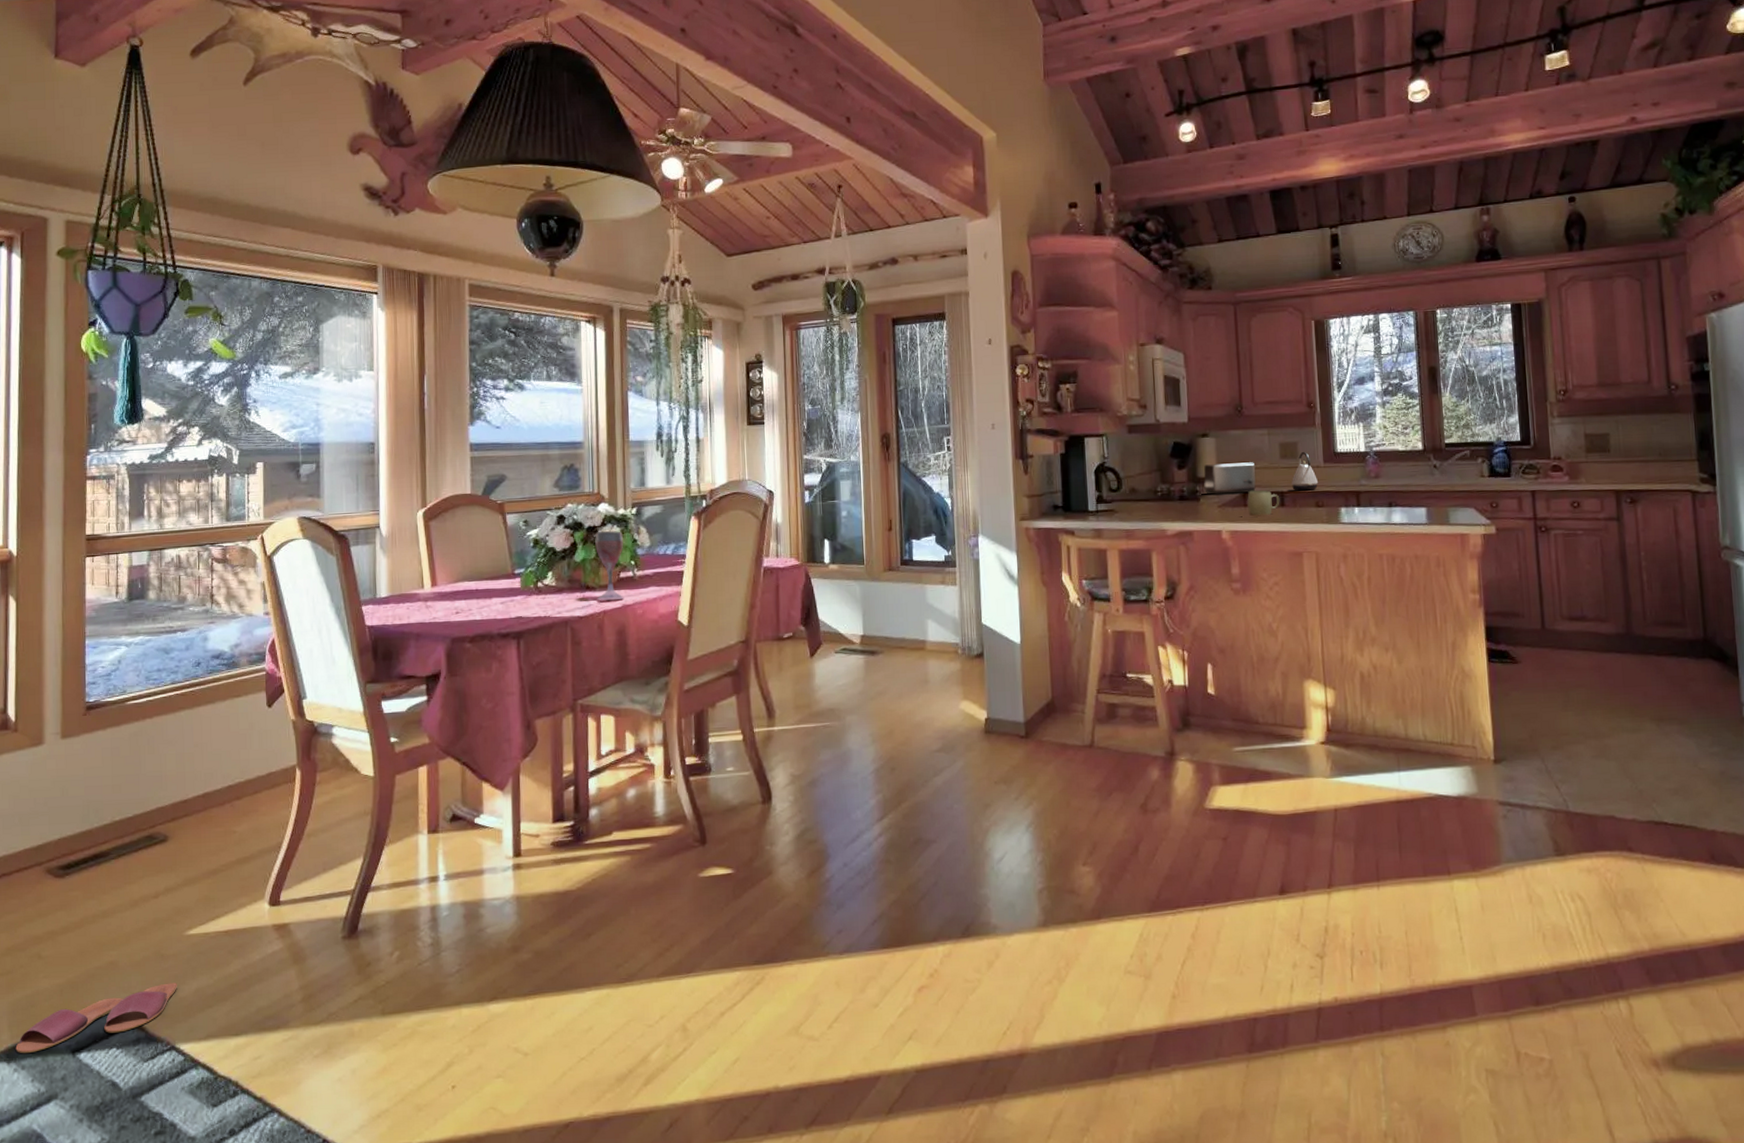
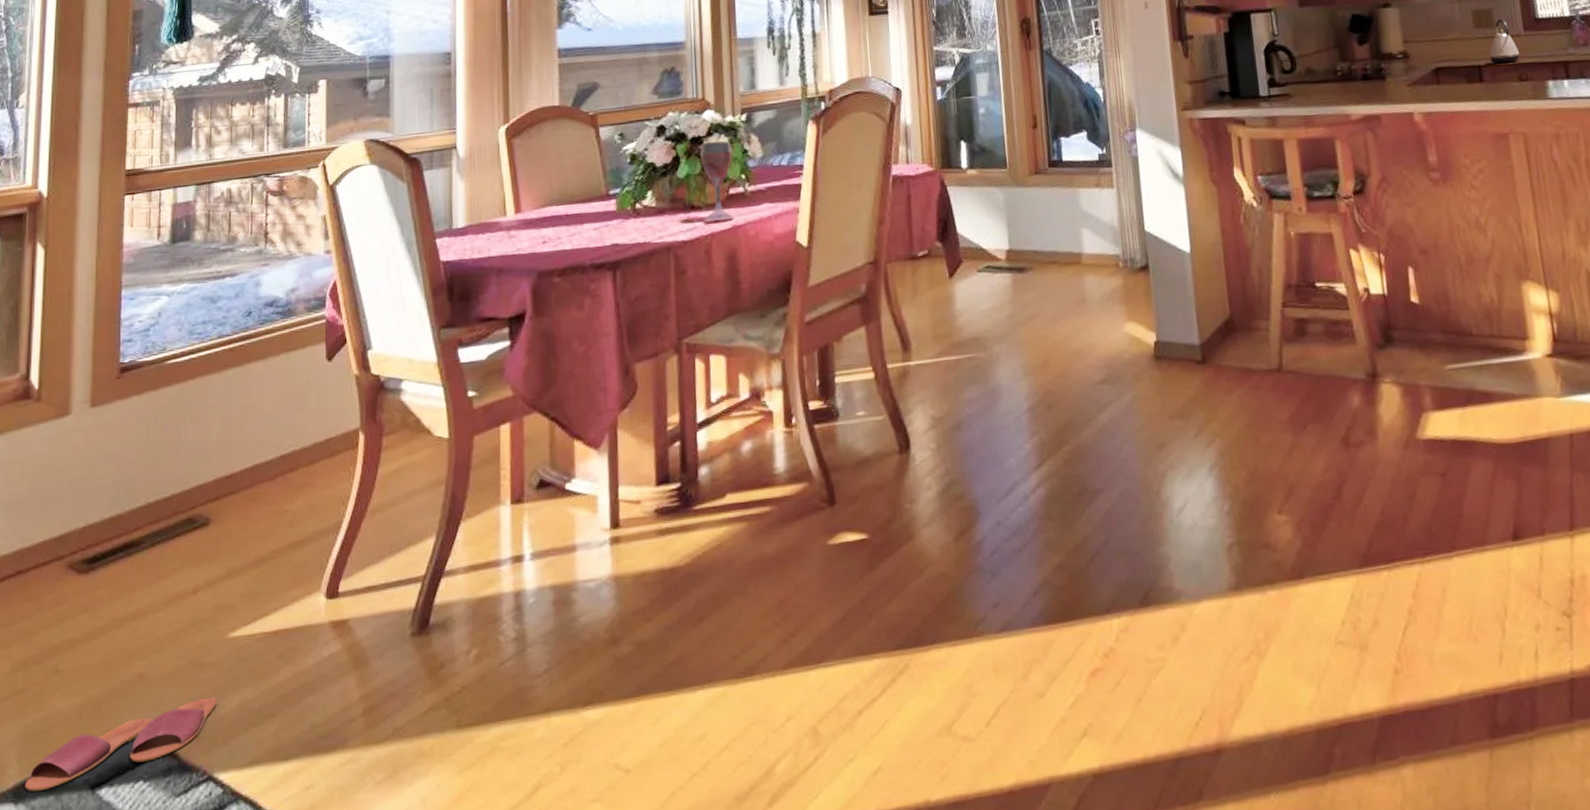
toaster: present [1203,462,1256,495] -> none [1388,33,1449,72]
mug: present [1246,490,1280,517] -> none [1439,64,1478,96]

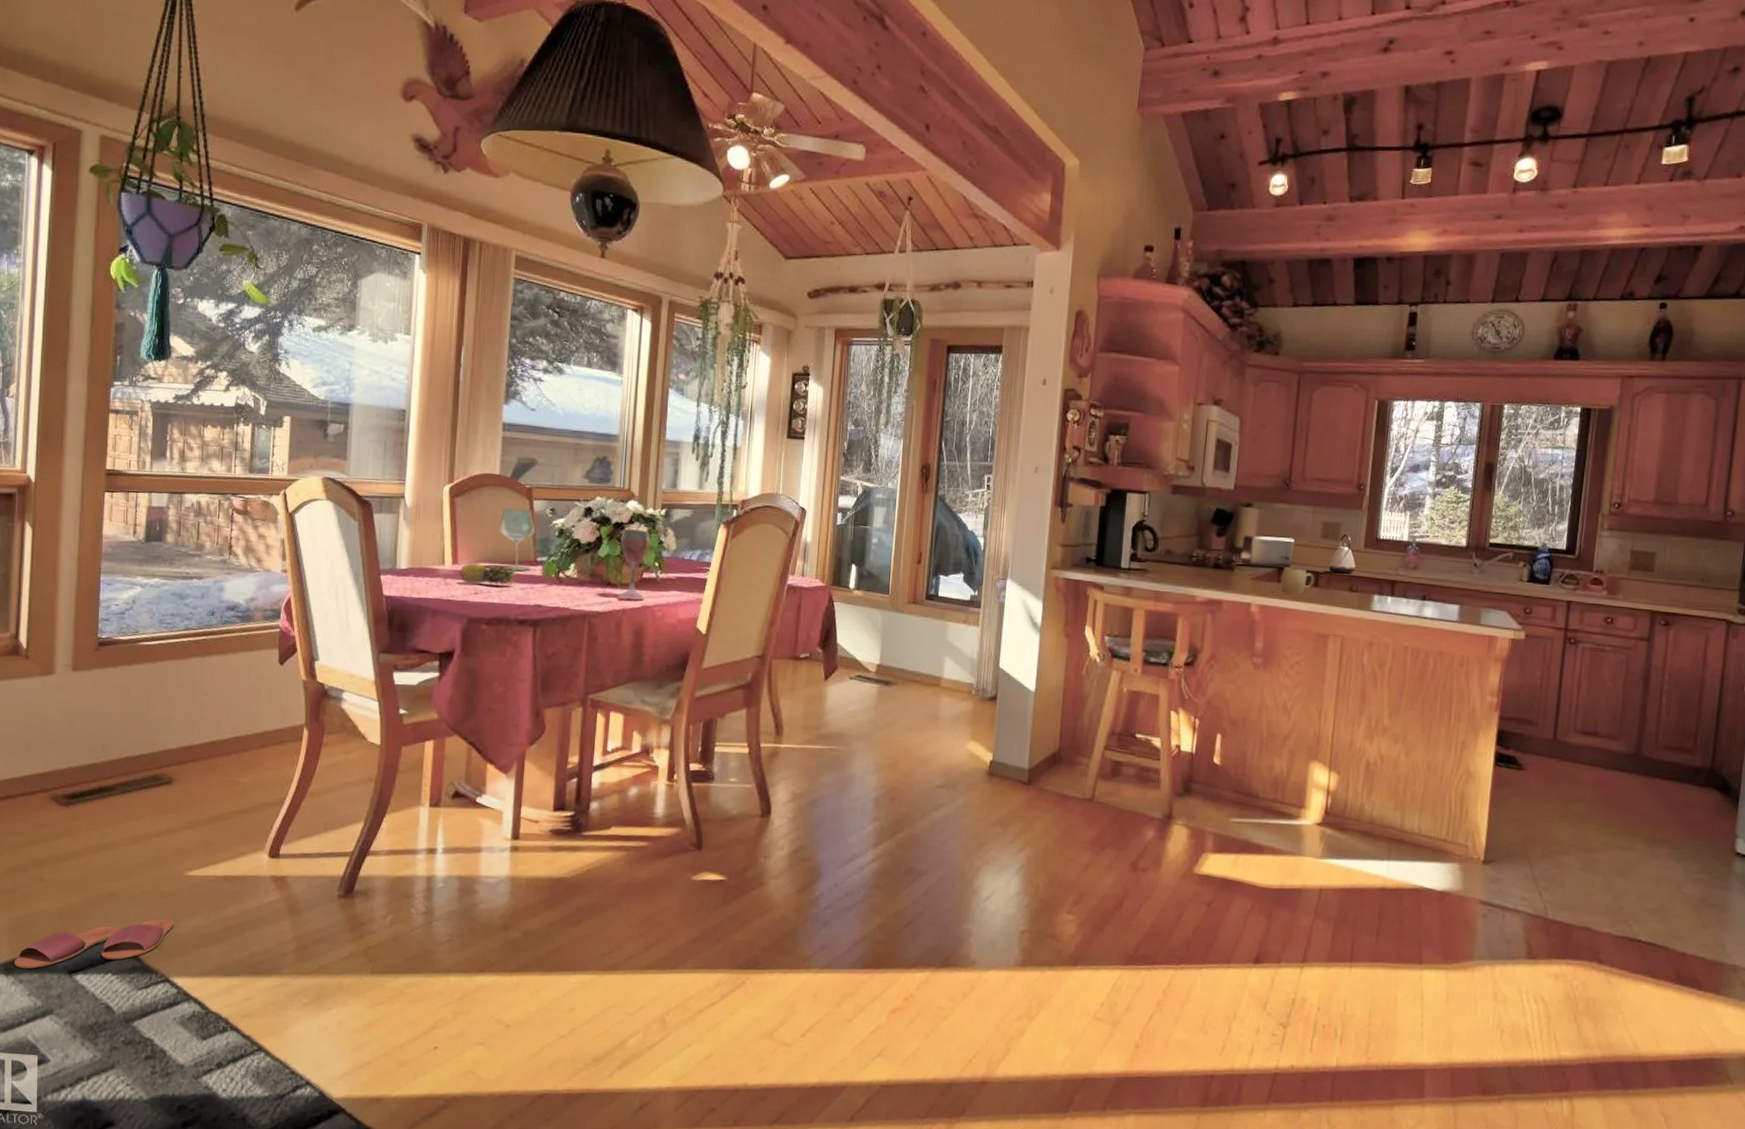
fruit: none [523,205,590,233] -> present [459,563,519,587]
wine glass: none [563,138,604,211] -> present [498,507,535,572]
toaster: none [1388,33,1449,72] -> present [1240,535,1296,569]
mug: none [1439,64,1478,96] -> present [1280,567,1315,595]

